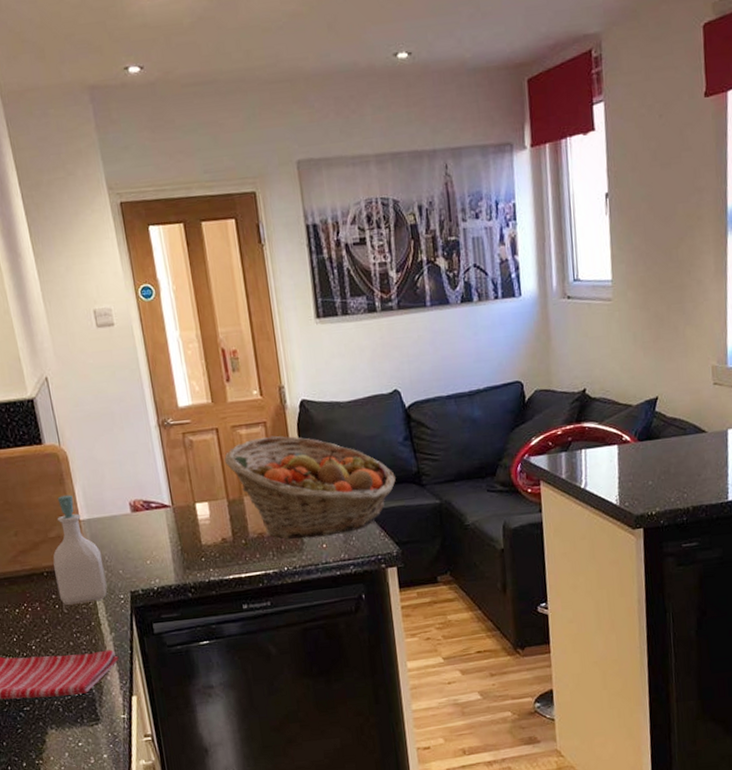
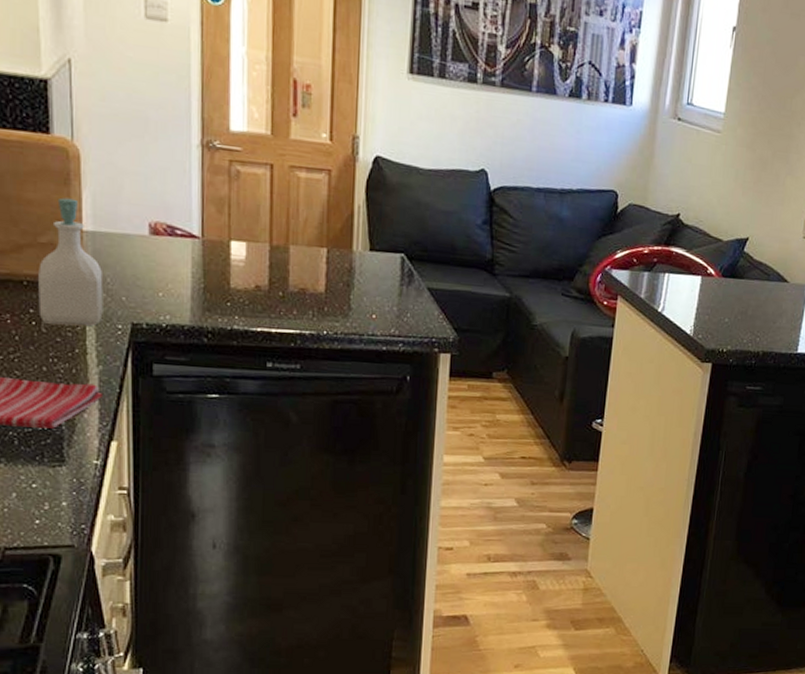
fruit basket: present [225,435,396,539] -> none [275,185,466,308]

